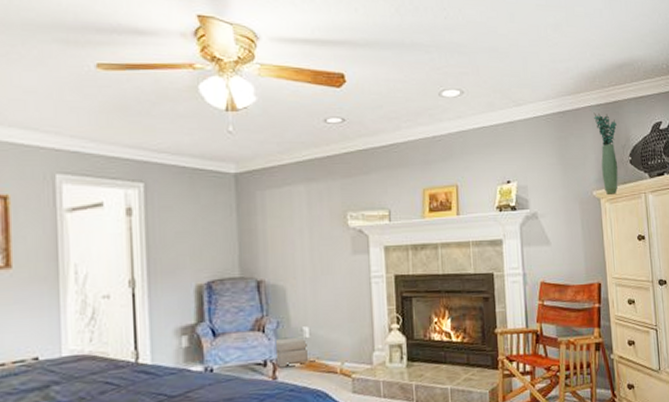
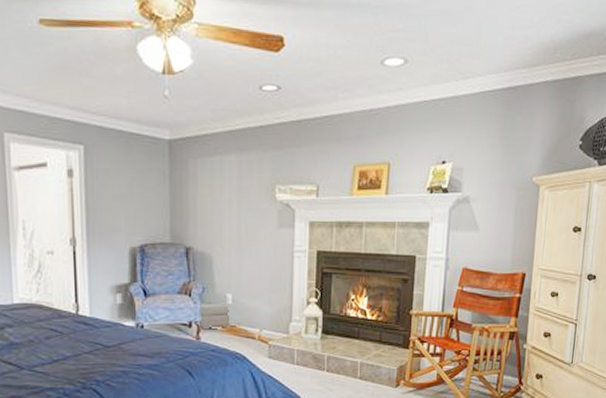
vase: present [593,112,619,196] -> none [545,89,572,183]

